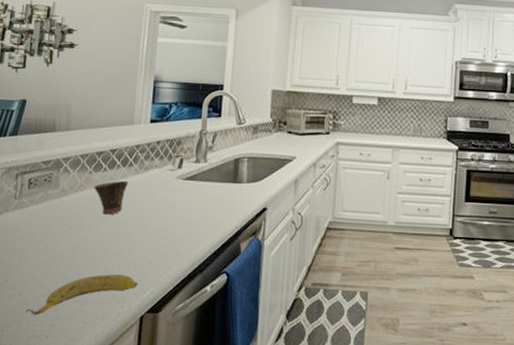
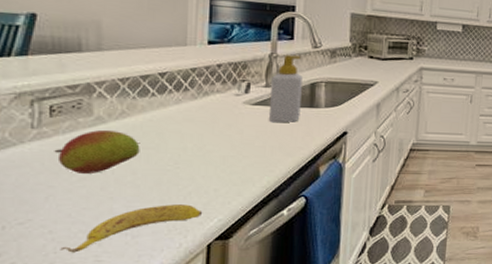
fruit: none [28,201,92,241] -> present [54,129,140,173]
cup: present [94,180,128,215] -> none [140,106,184,143]
soap bottle: none [197,131,228,198] -> present [268,55,303,123]

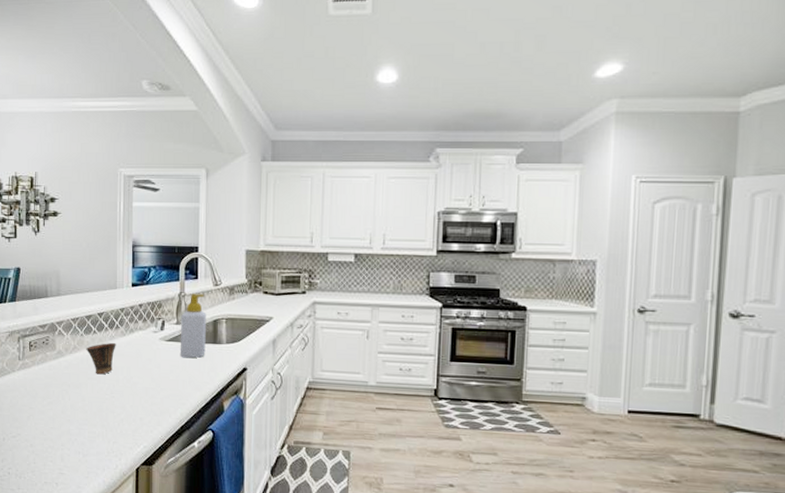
fruit: present [54,129,140,173] -> none [32,362,87,399]
banana: present [60,204,203,253] -> none [37,429,132,465]
cup: none [140,106,184,143] -> present [86,342,116,375]

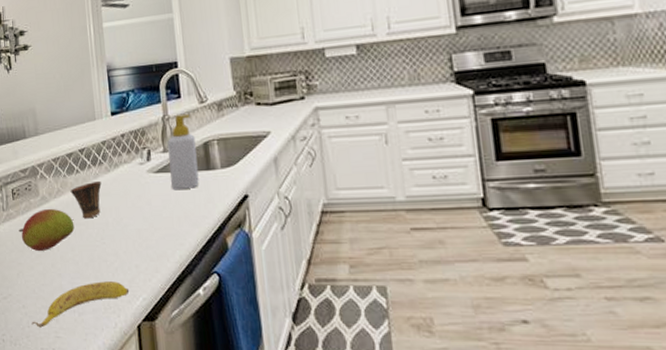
fruit: none [32,362,87,399] -> present [18,208,75,251]
banana: none [37,429,132,465] -> present [31,281,130,328]

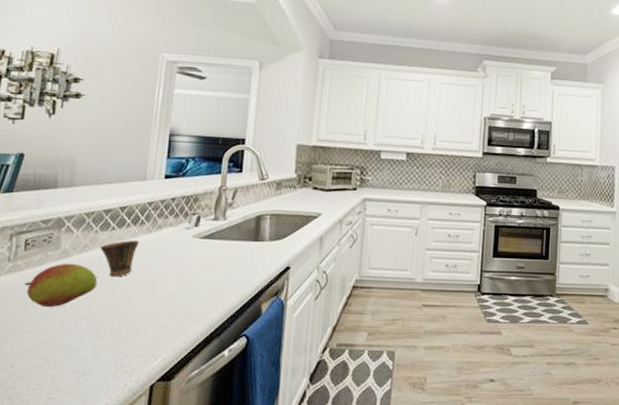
banana: present [31,281,130,328] -> none [18,341,149,389]
soap bottle: present [167,114,199,191] -> none [215,187,249,257]

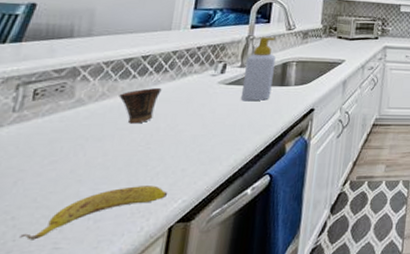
banana: none [18,341,149,389] -> present [19,186,168,240]
fruit: present [24,263,98,307] -> none [30,111,115,156]
soap bottle: none [215,187,249,257] -> present [240,37,276,102]

